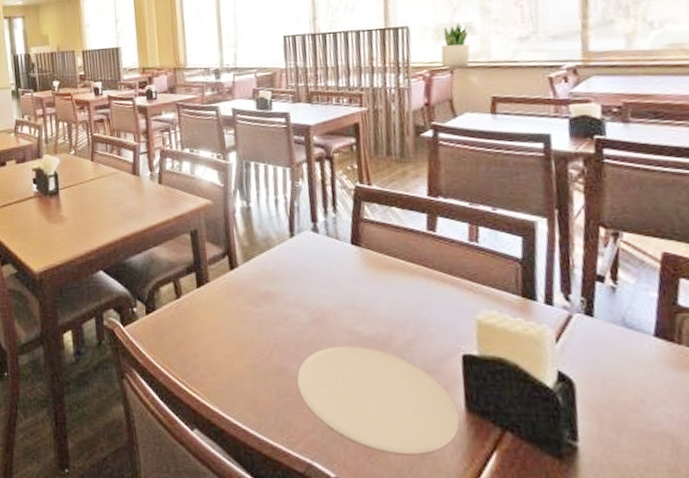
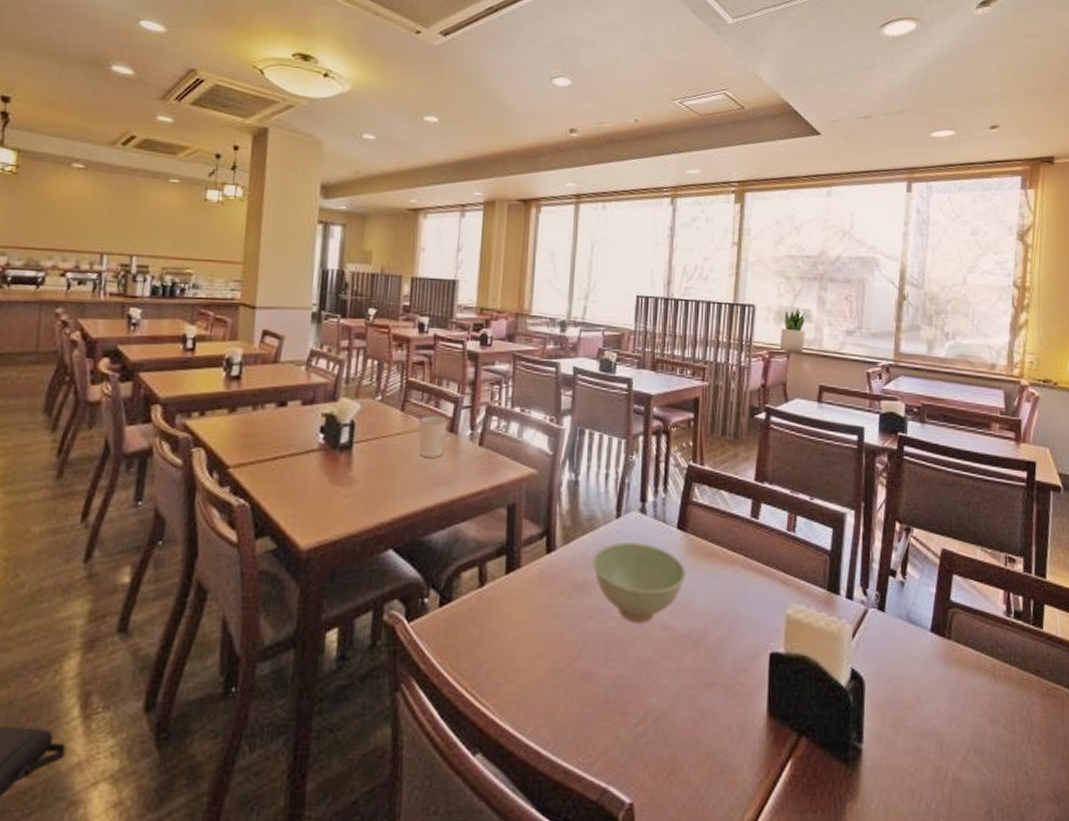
cup: none [106,161,135,198] -> present [418,415,452,459]
bowl: none [273,258,365,327] -> present [593,542,686,622]
plate: present [297,346,460,456] -> none [603,645,760,771]

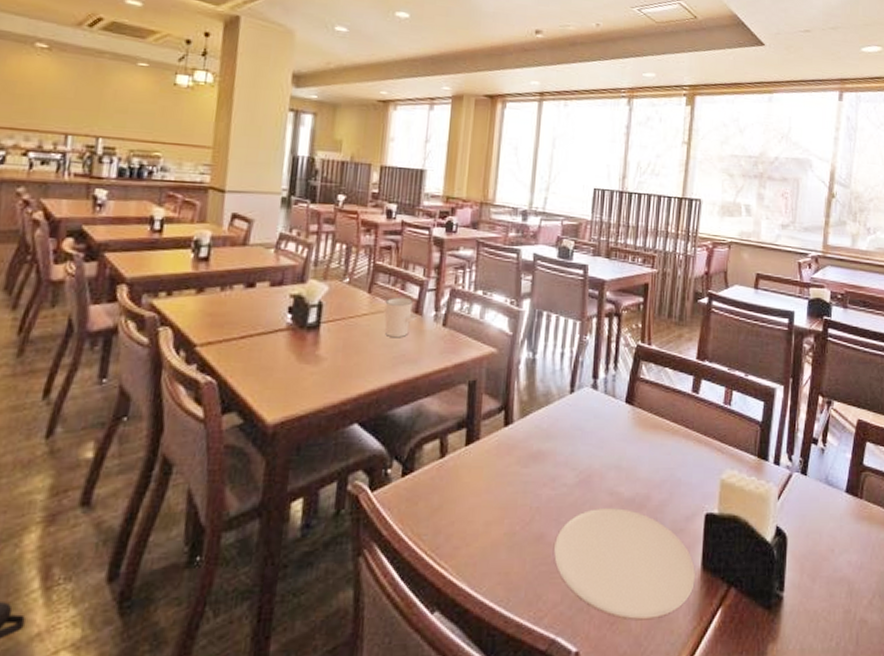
bowl: present [593,542,686,622] -> none [547,416,632,488]
plate: none [603,645,760,771] -> present [554,508,695,621]
planter: present [780,308,806,354] -> none [723,203,747,245]

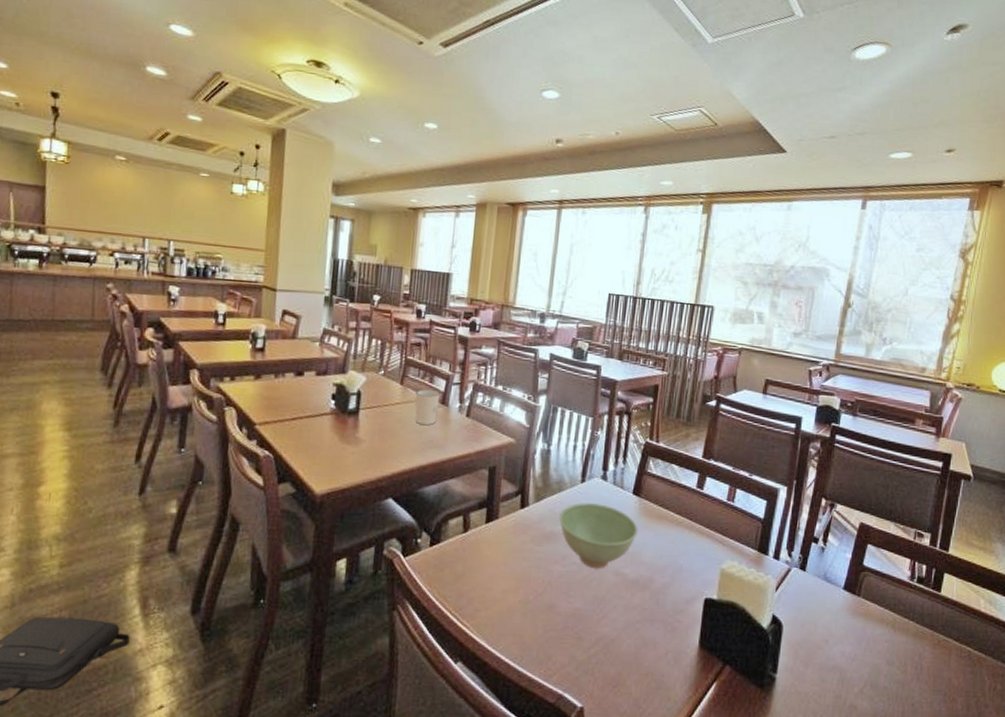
bowl: none [547,416,632,488] -> present [559,502,638,568]
plate: present [554,508,695,621] -> none [563,586,693,687]

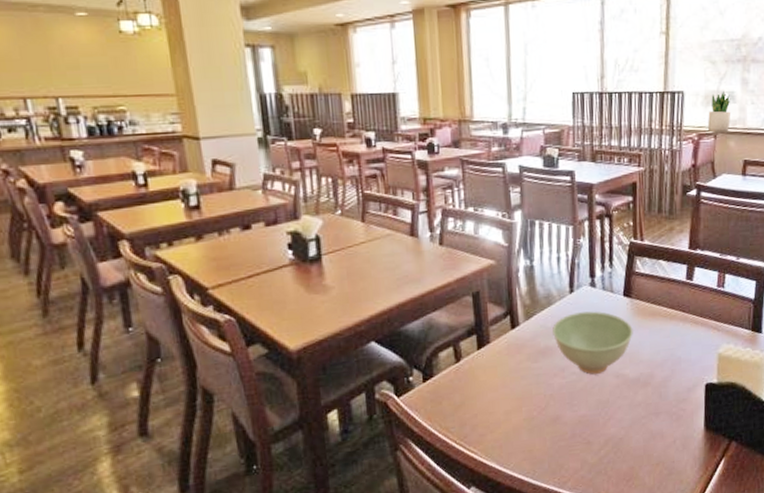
cup: present [415,389,443,426] -> none [380,222,413,262]
planter: none [734,310,759,351] -> present [708,90,731,134]

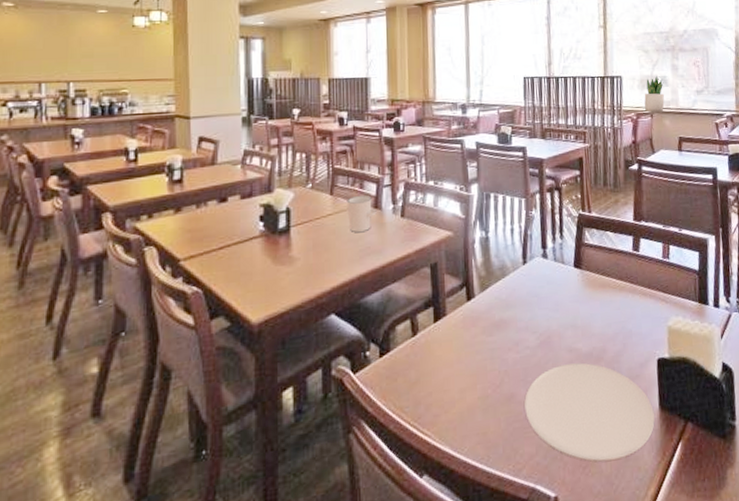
cup: none [380,222,413,262] -> present [346,195,377,233]
bowl: present [552,311,633,375] -> none [507,282,585,349]
plate: none [570,387,699,476] -> present [524,362,655,463]

